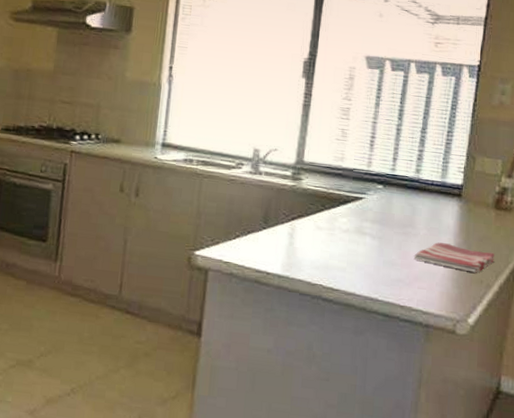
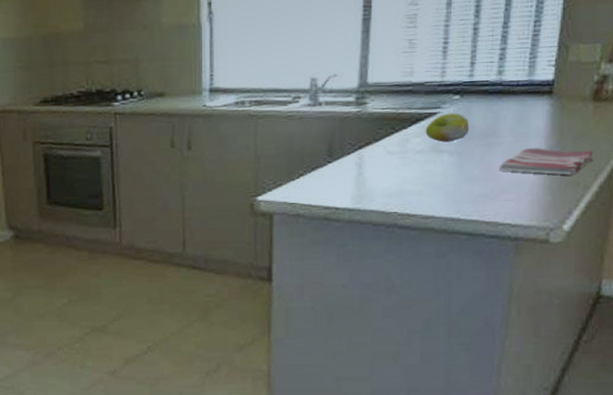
fruit: none [351,199,390,227] -> present [425,113,470,143]

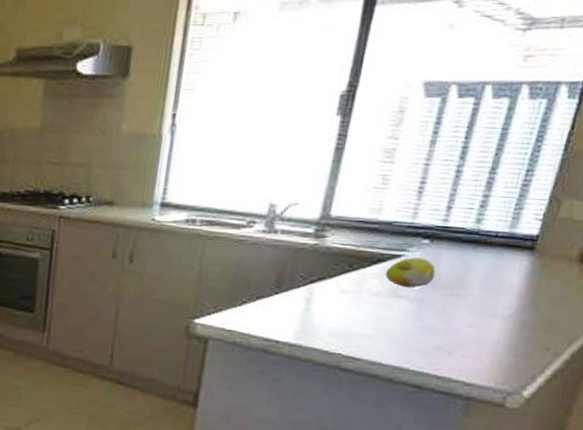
dish towel: present [498,148,593,175] -> none [460,304,570,339]

